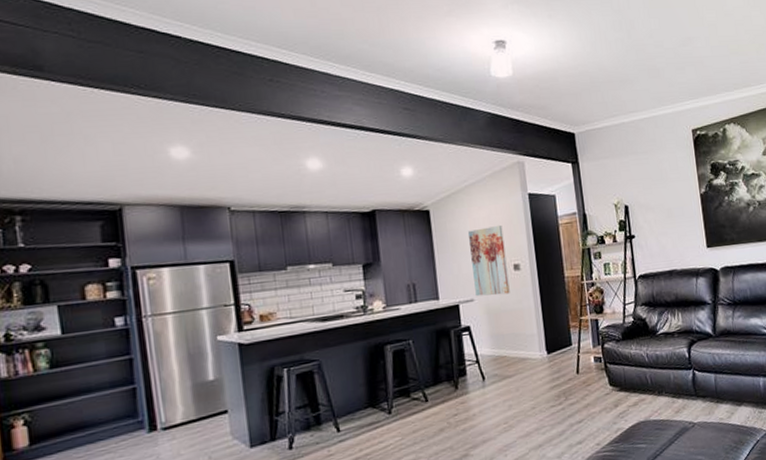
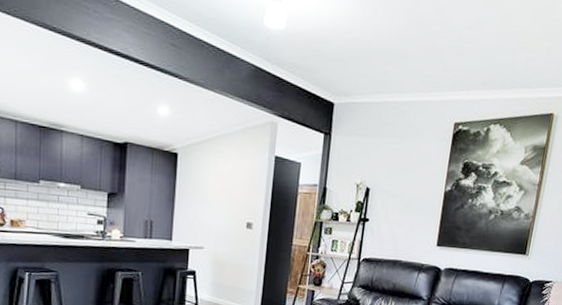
wall art: present [468,226,510,297] -> none [206,181,244,249]

